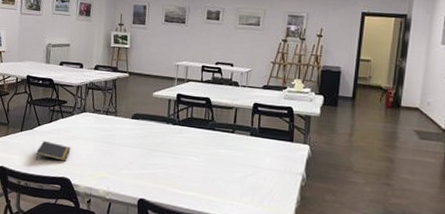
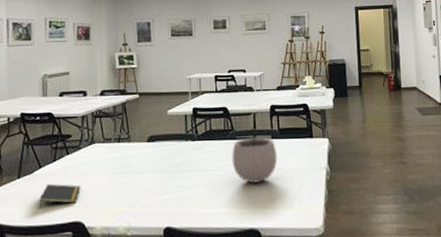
plant pot: none [208,120,254,176] -> present [232,126,278,183]

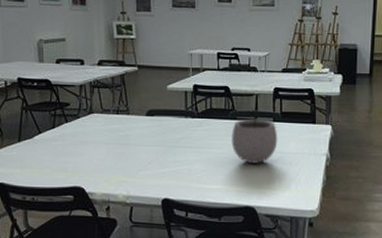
notepad: present [39,183,81,208] -> none [40,149,81,172]

